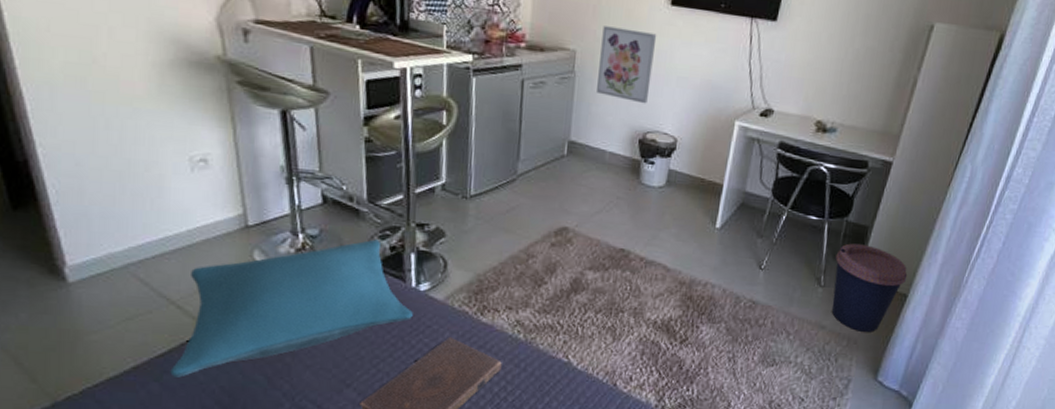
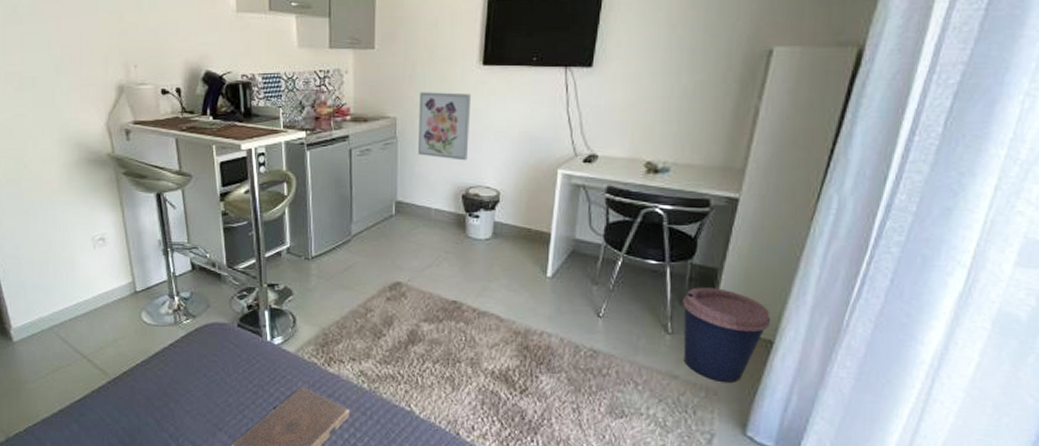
pillow: present [170,239,413,378] -> none [85,299,270,420]

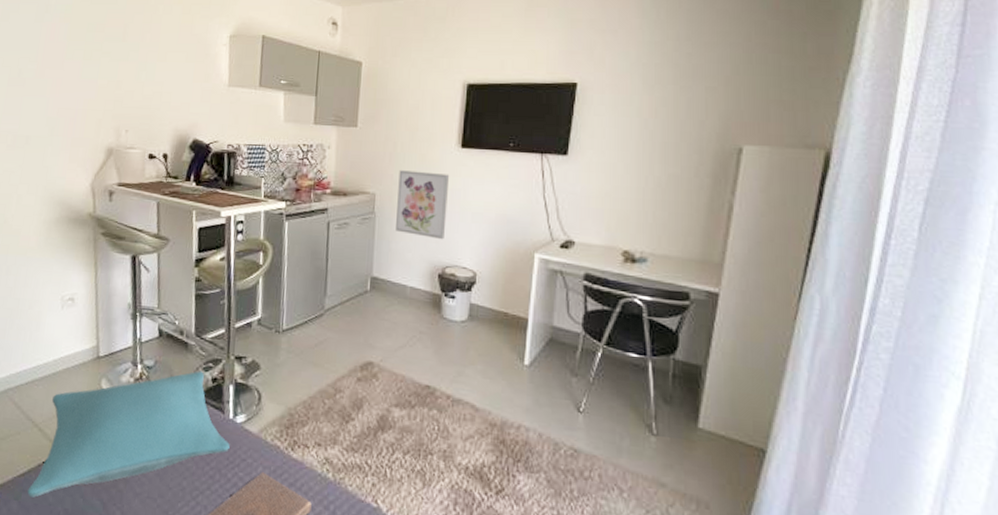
pillow: none [85,299,270,420] -> present [27,371,230,498]
coffee cup: present [682,287,771,382] -> none [666,385,762,495]

